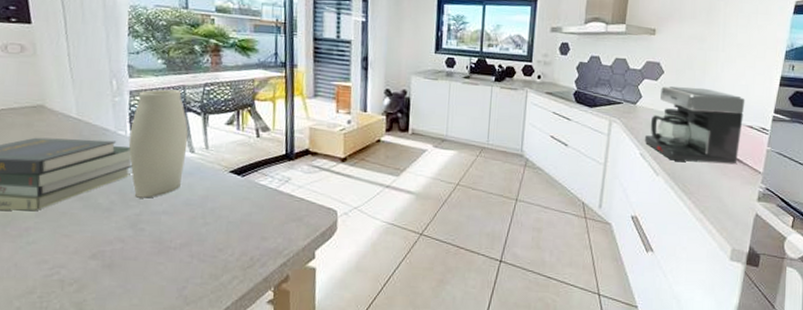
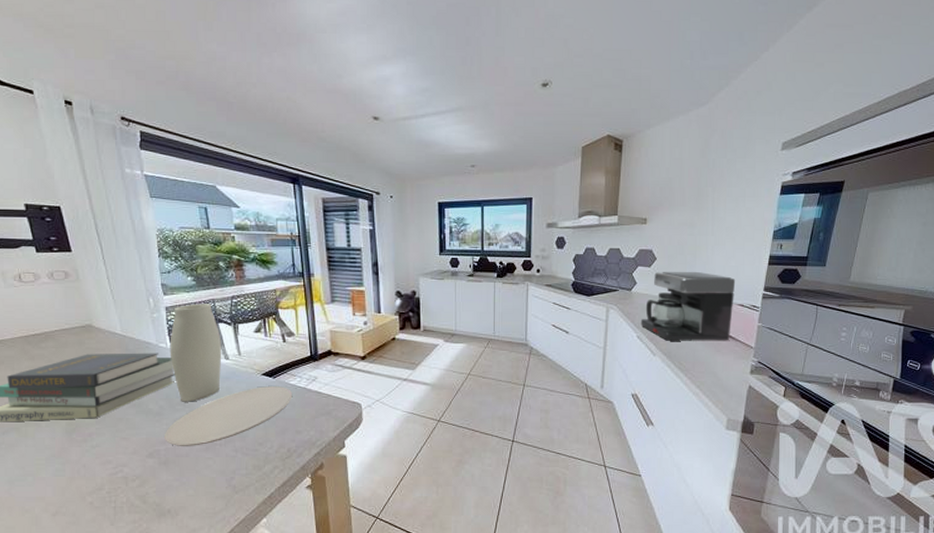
plate: none [112,185,262,249] -> present [165,386,293,446]

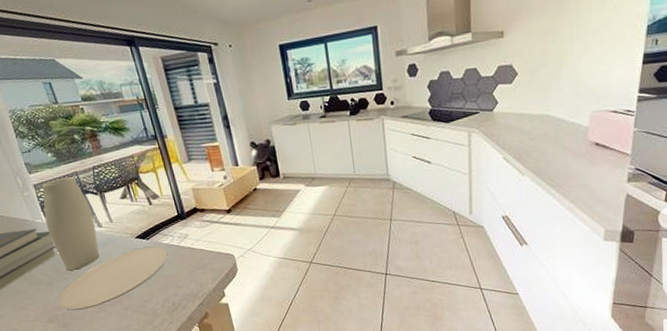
coffee maker: present [640,271,736,341] -> none [505,81,607,159]

